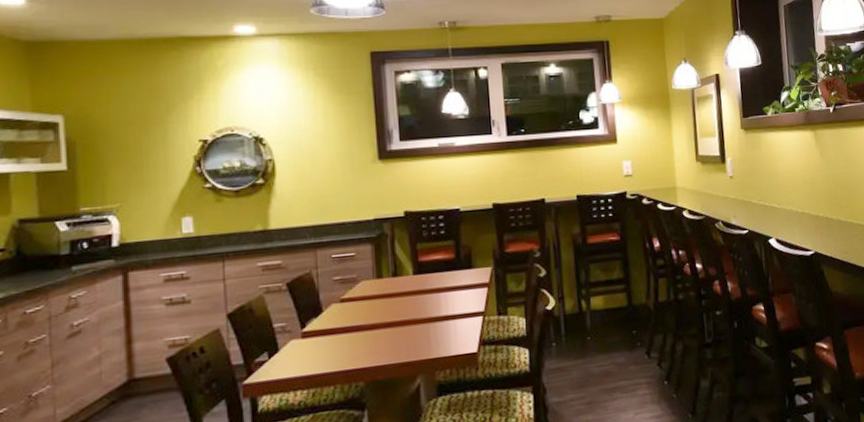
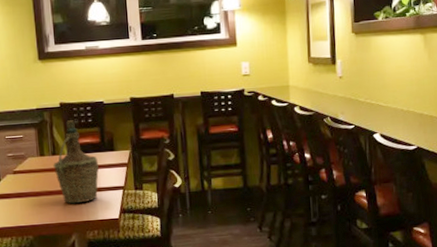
bottle: none [394,232,453,338] -> present [53,120,99,204]

